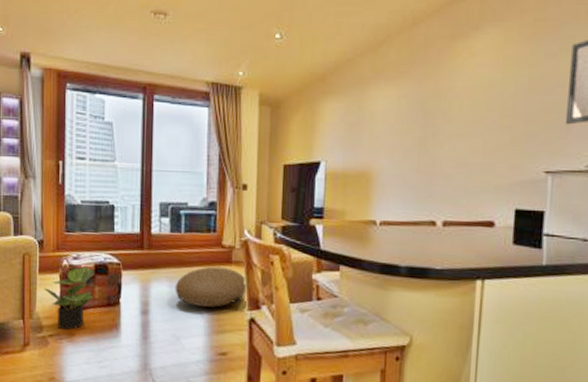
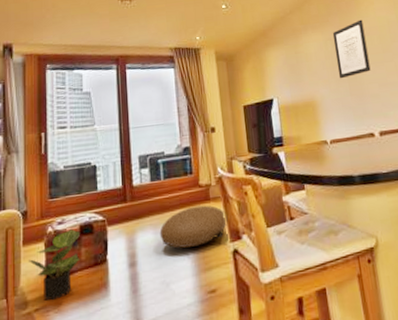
wall art: none [407,75,455,150] -> present [332,19,371,79]

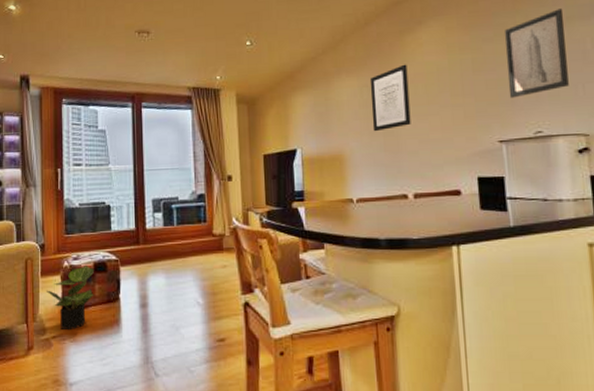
pouf: present [159,205,228,248] -> none [171,255,240,295]

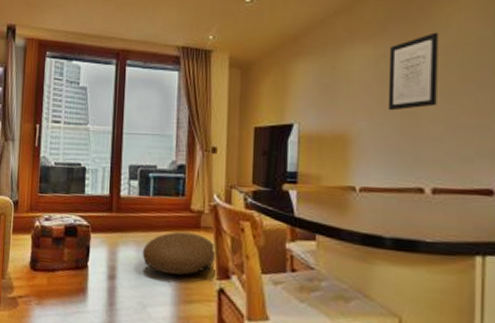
potted plant: present [47,264,95,331] -> none [17,226,65,293]
pouf: none [171,255,240,295] -> present [142,231,218,275]

